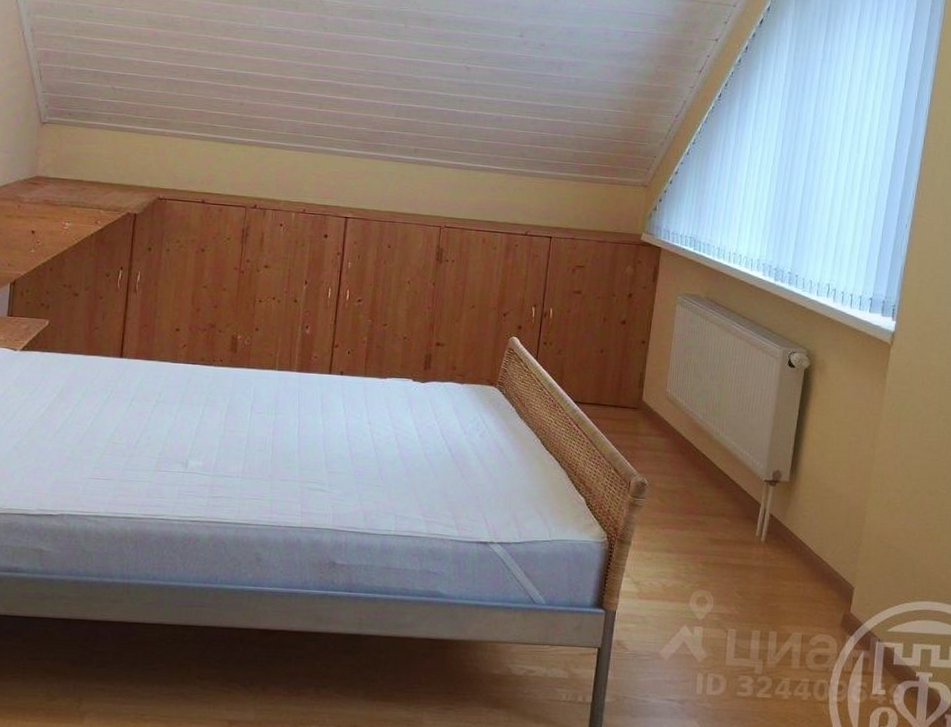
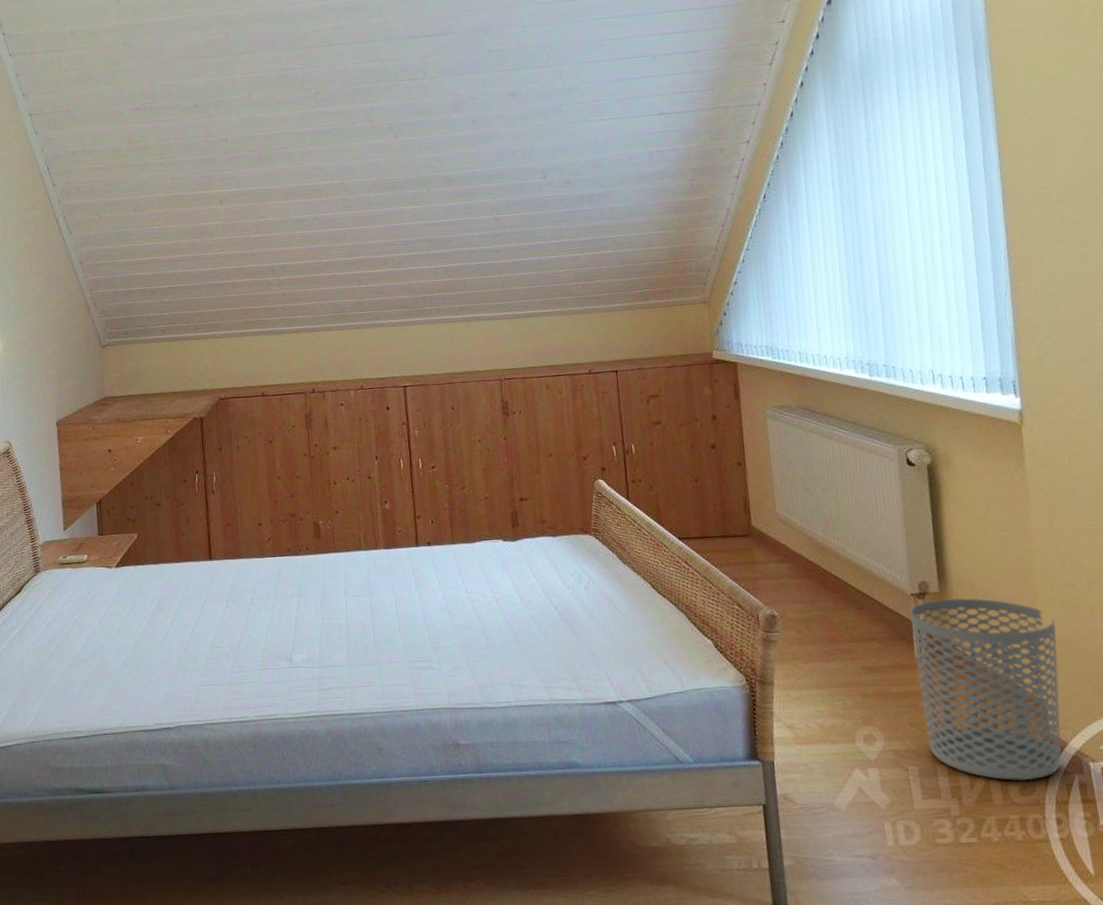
waste bin: none [750,488,878,652] -> present [909,598,1062,781]

